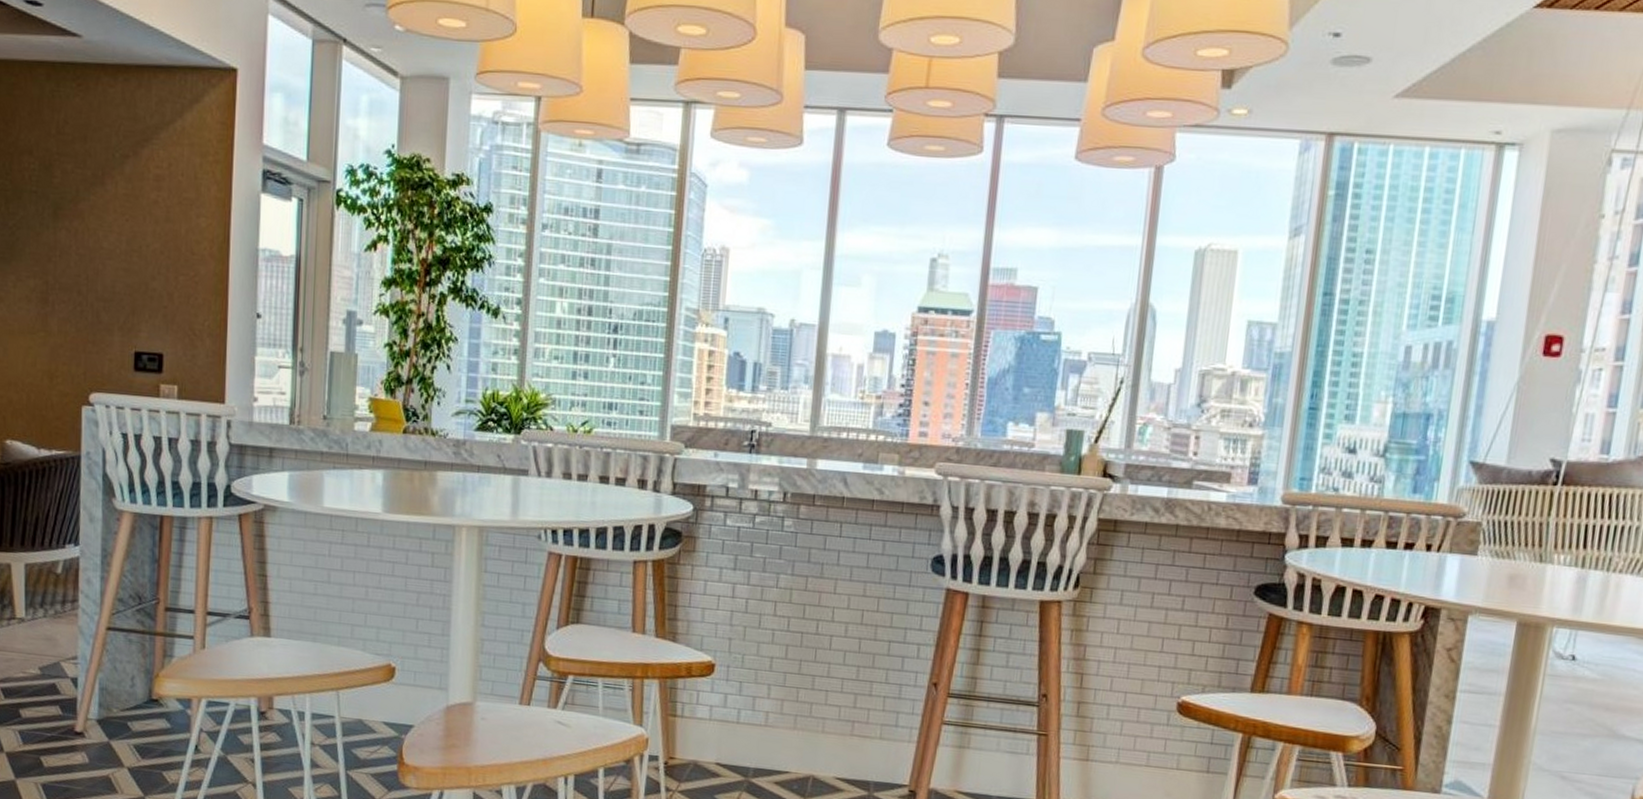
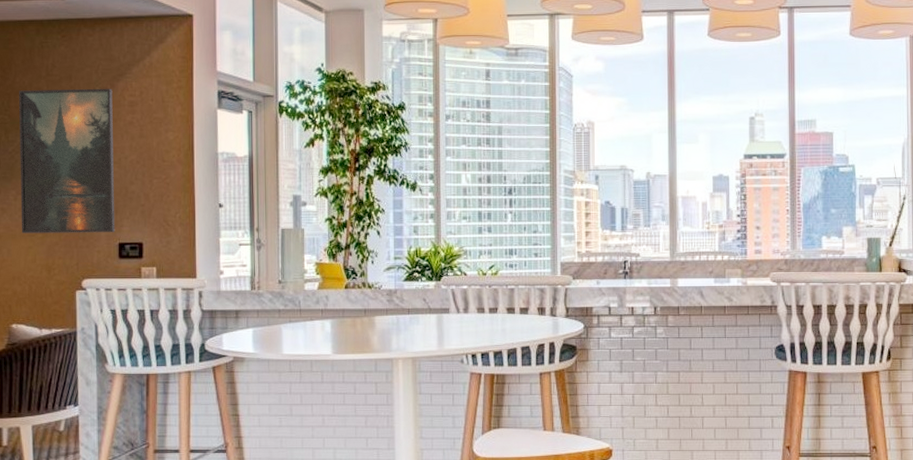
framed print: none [20,150,135,338] -> present [19,88,115,234]

